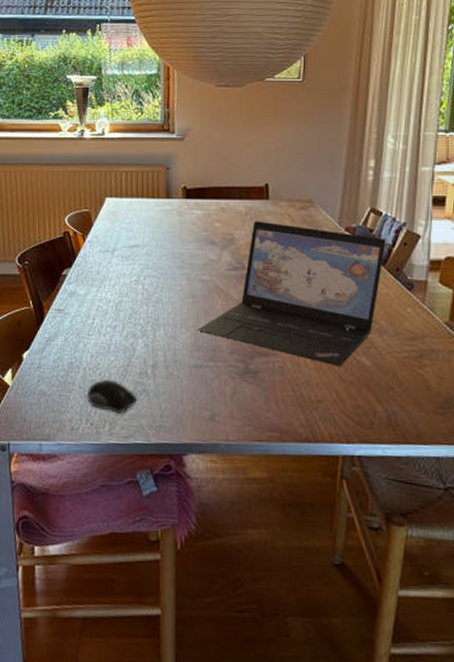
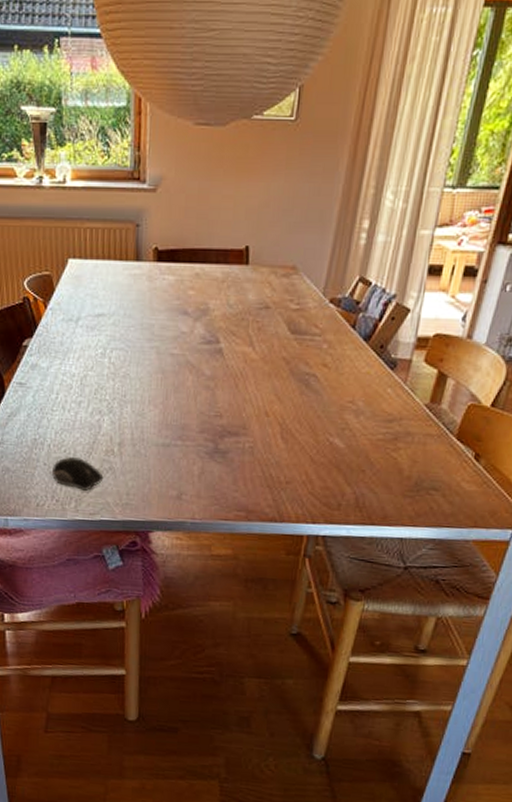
laptop: present [198,221,386,367] -> none [166,289,373,448]

